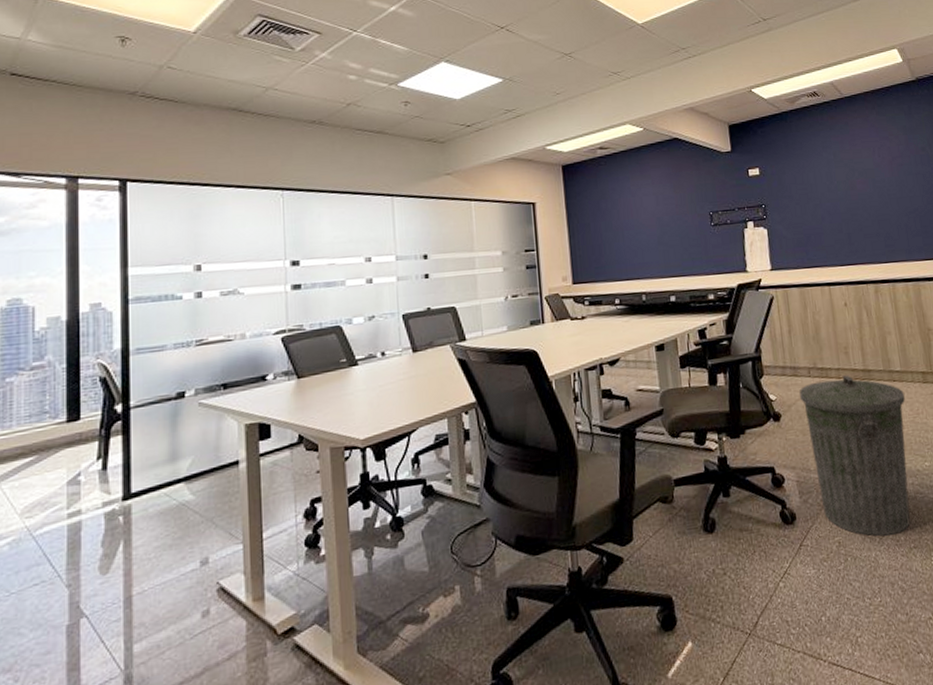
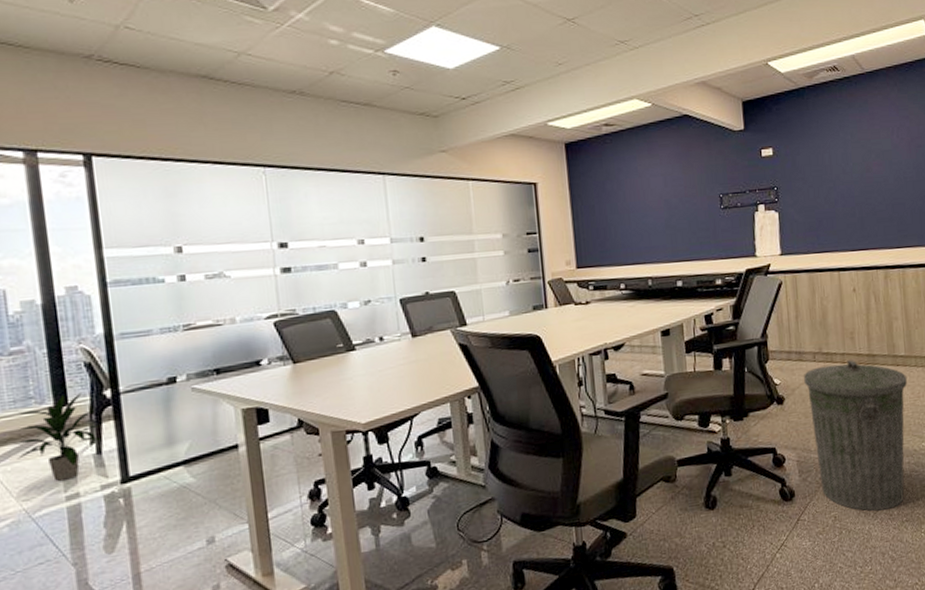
indoor plant: none [23,406,109,498] -> present [13,392,102,482]

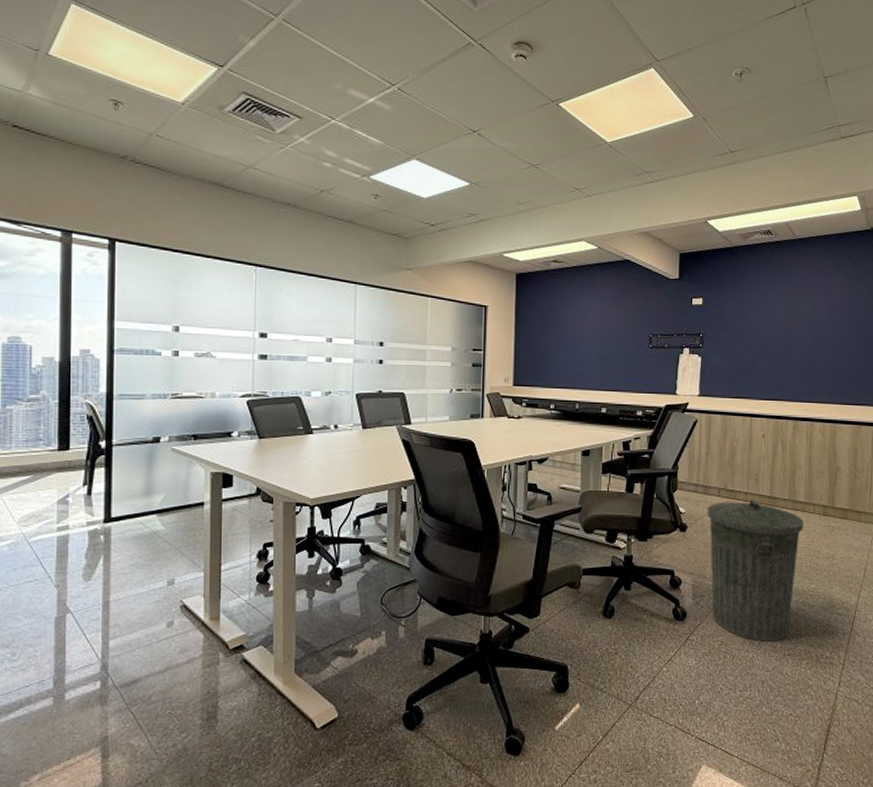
indoor plant: present [13,392,102,482] -> none [21,440,93,514]

